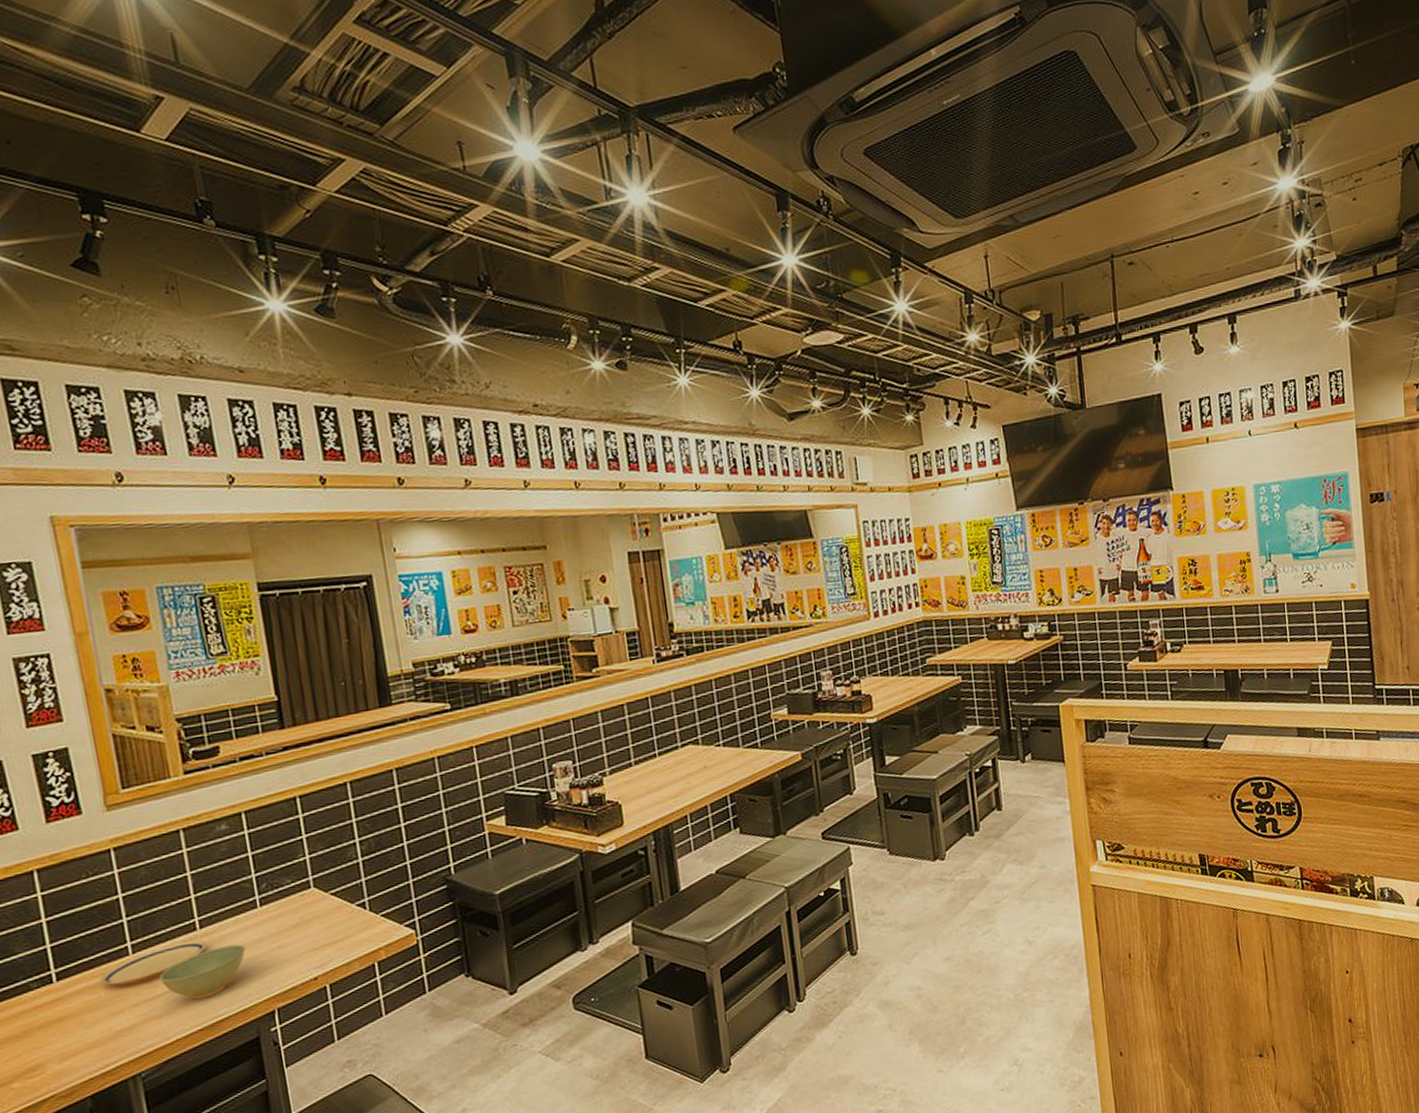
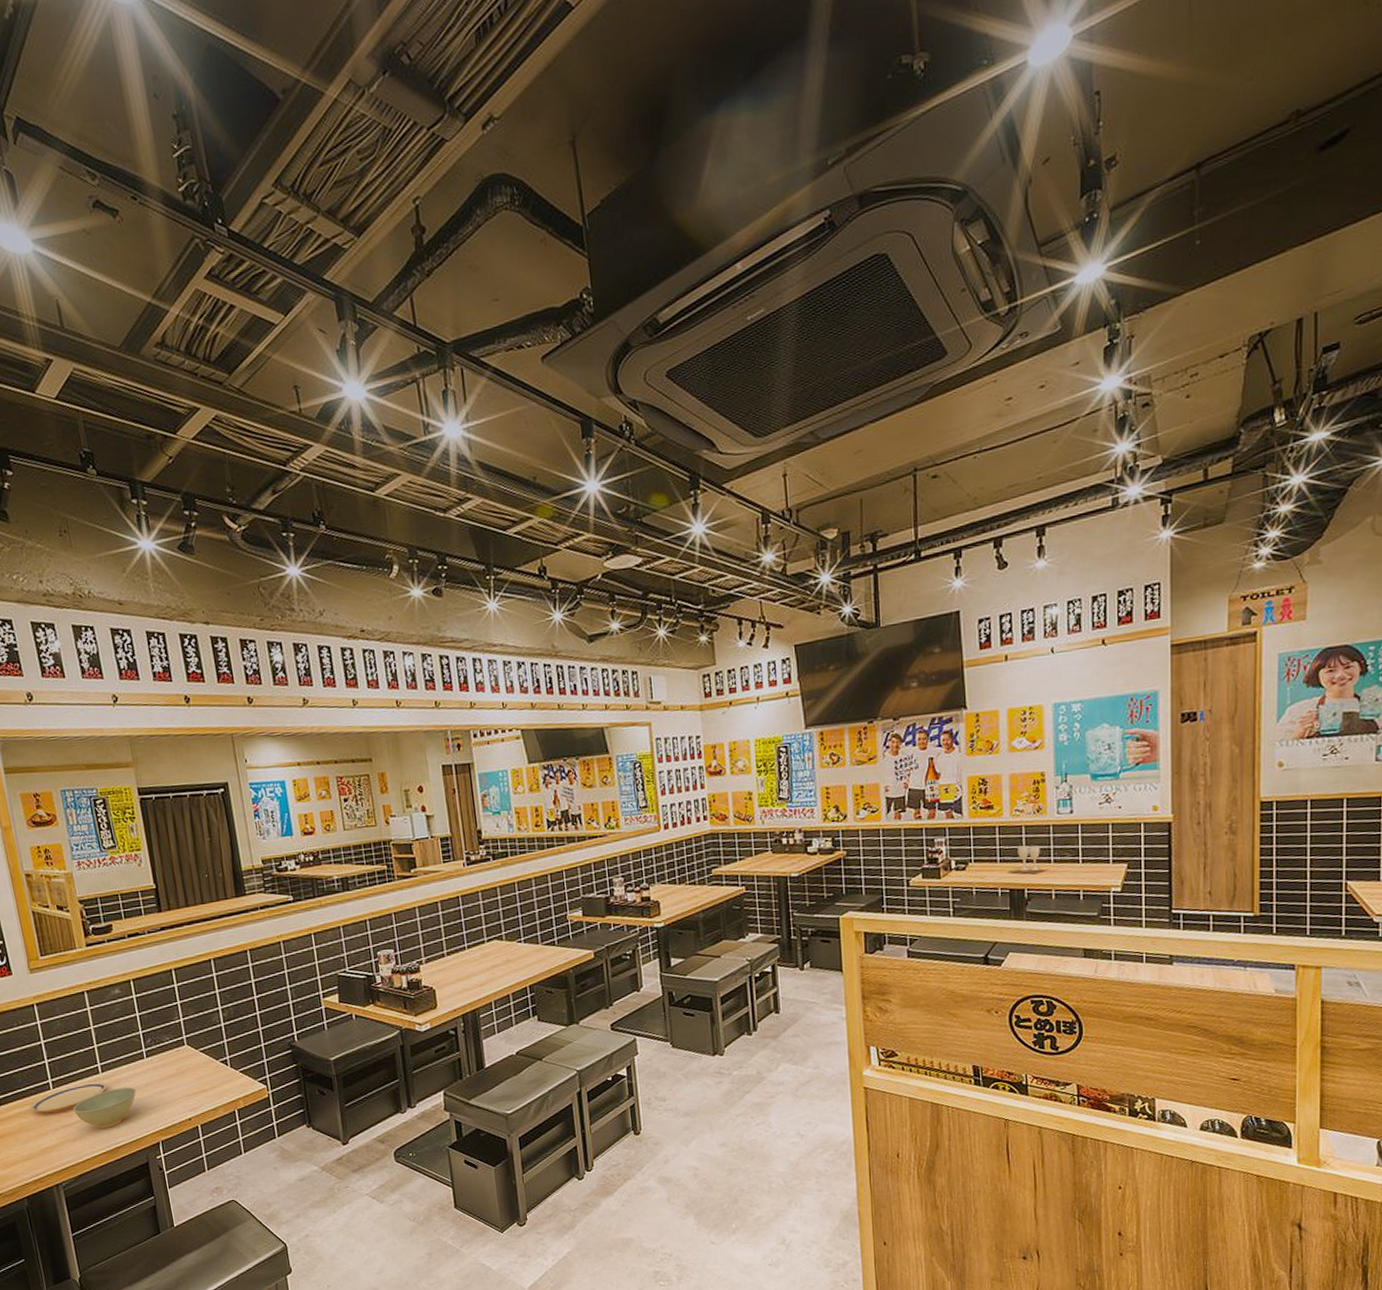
wineglass: none [1220,624,1261,655] -> present [1007,844,1050,875]

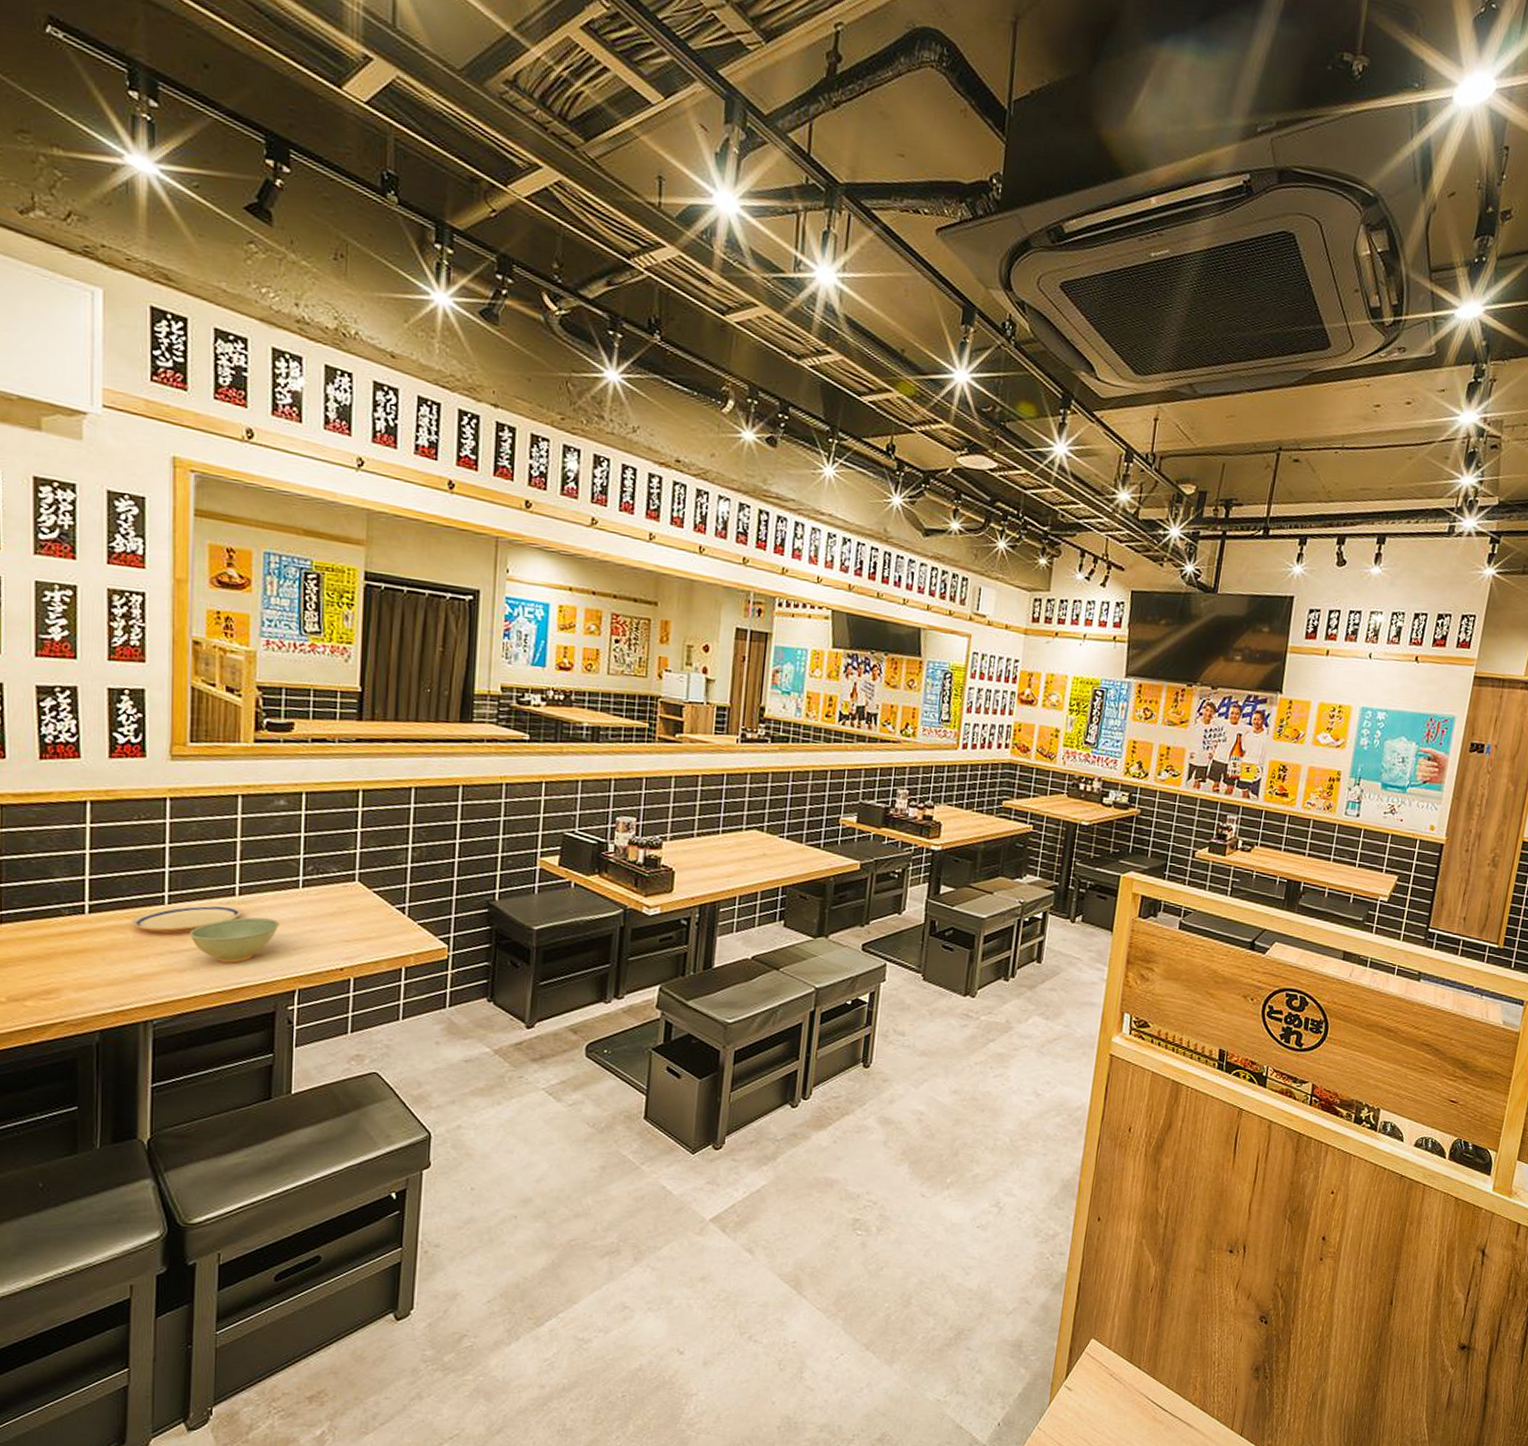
wineglass: present [1007,844,1050,875] -> none [1288,839,1328,870]

